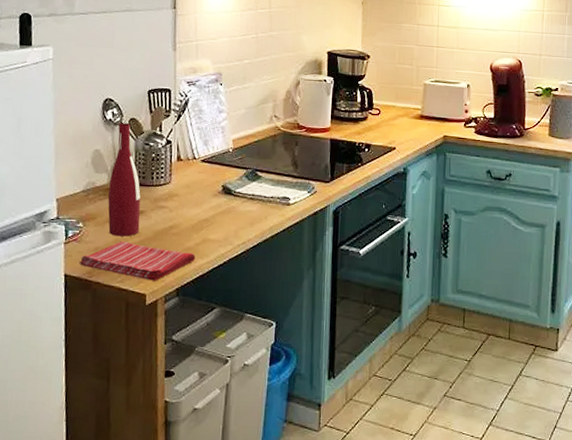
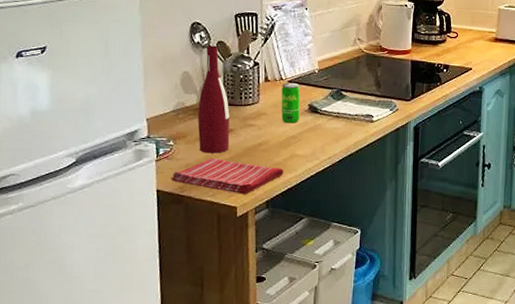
beverage can: none [193,162,214,206] -> present [281,82,300,123]

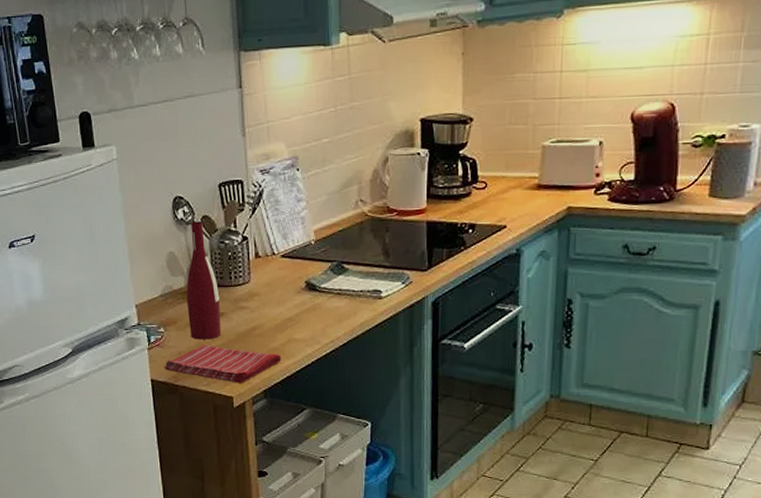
beverage can: present [281,82,300,123] -> none [274,257,296,304]

